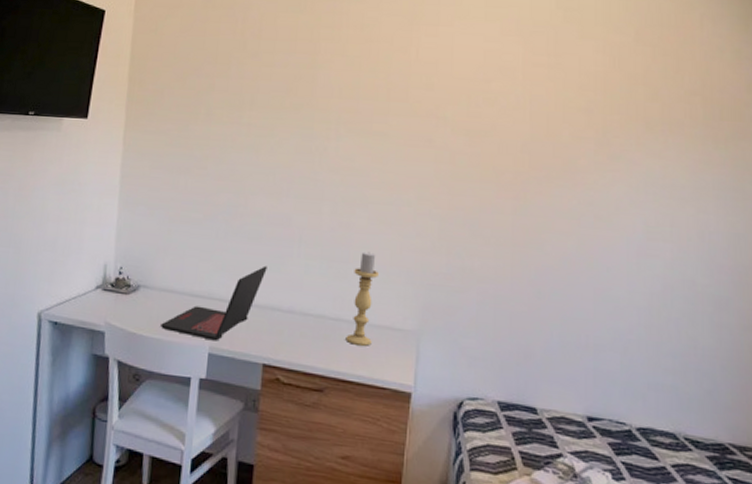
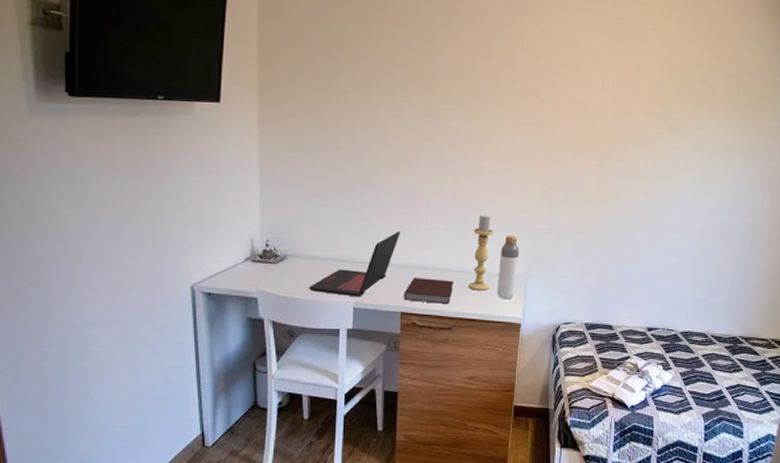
notebook: none [267,322,329,359] -> present [404,277,455,304]
bottle: none [381,279,411,360] -> present [496,235,520,299]

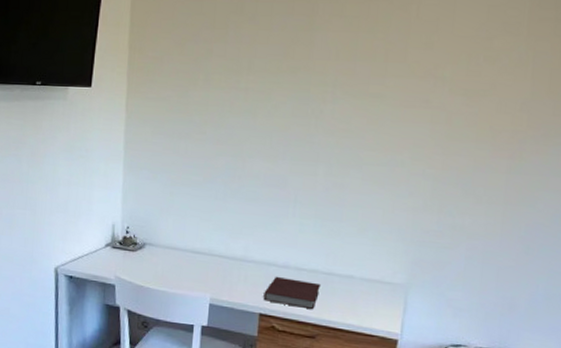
laptop: present [309,231,400,297] -> none [165,224,264,293]
candle holder: present [468,214,493,290] -> none [337,211,370,298]
bottle: present [496,235,520,299] -> none [370,236,402,311]

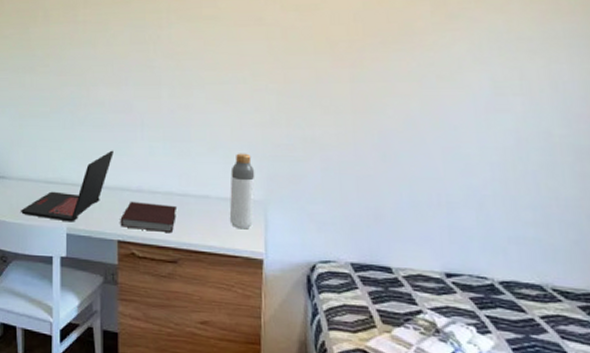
laptop: none [165,224,264,293] -> present [21,150,114,222]
bottle: none [370,236,402,311] -> present [229,153,255,230]

